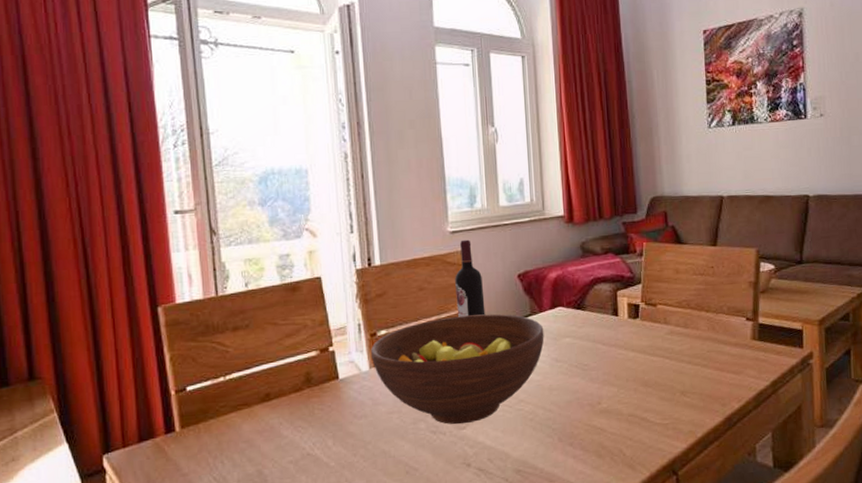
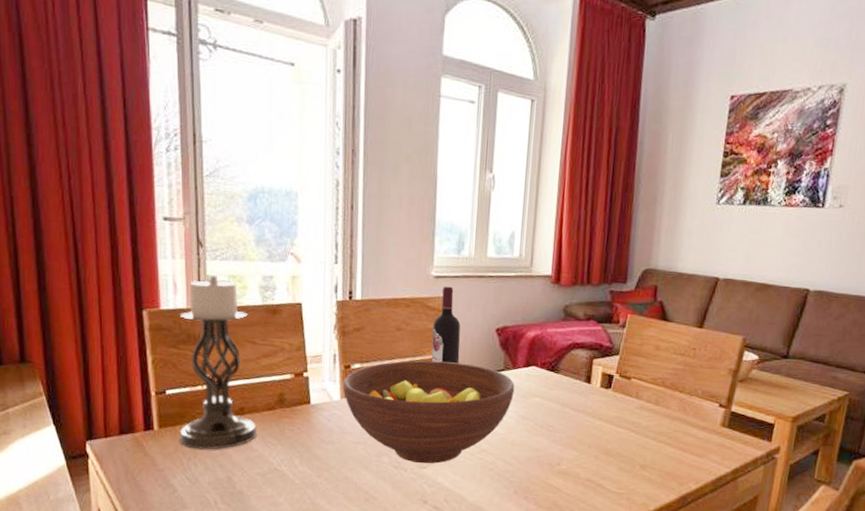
candle holder: none [197,261,286,446] -> present [179,275,258,450]

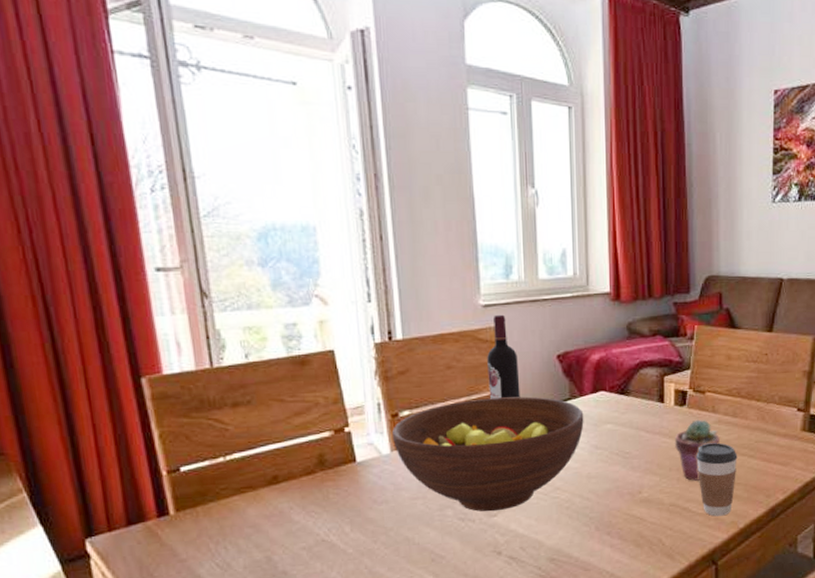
candle holder: present [179,275,258,450] -> none [188,328,297,530]
potted succulent: none [596,403,640,460] -> present [674,419,719,481]
coffee cup: none [615,426,656,497] -> present [696,443,738,517]

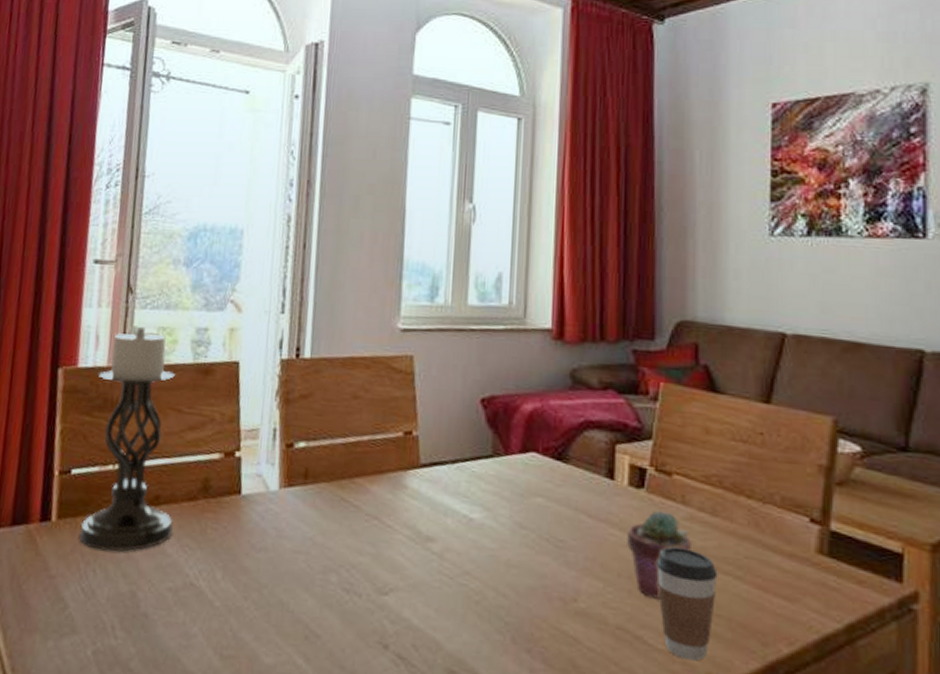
candle holder: none [188,328,297,530] -> present [79,326,176,552]
fruit bowl: present [392,396,584,512] -> none [283,439,508,589]
wine bottle: present [487,314,520,399] -> none [396,341,434,446]

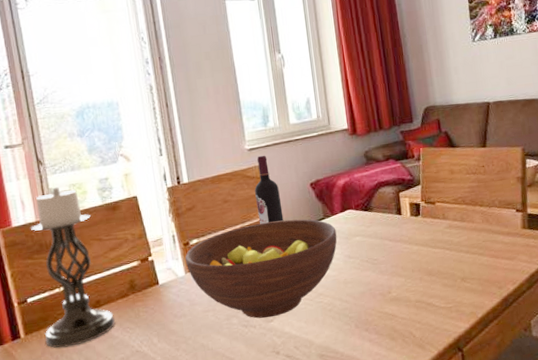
fruit bowl: none [283,439,508,589] -> present [185,219,337,319]
wine bottle: none [396,341,434,446] -> present [254,155,284,224]
potted succulent: present [625,510,691,599] -> none [413,226,452,279]
coffee cup: present [656,546,718,661] -> none [434,244,470,309]

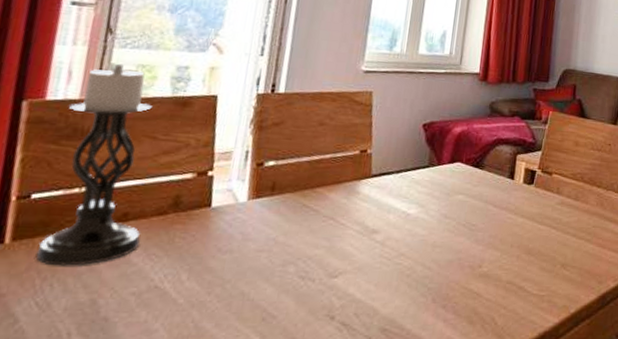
fruit bowl: present [185,219,337,319] -> none [252,157,439,273]
wine bottle: present [254,155,284,224] -> none [353,81,387,161]

